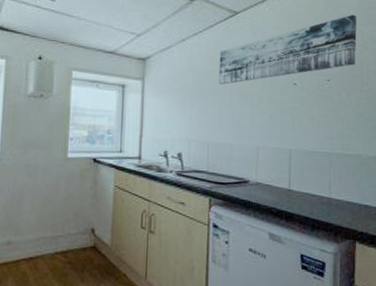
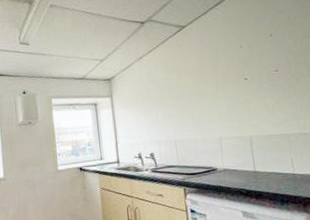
wall art: present [218,14,357,85] -> none [173,9,300,90]

